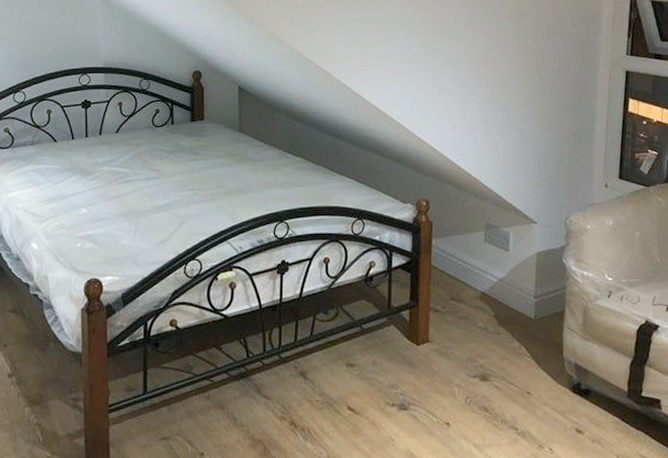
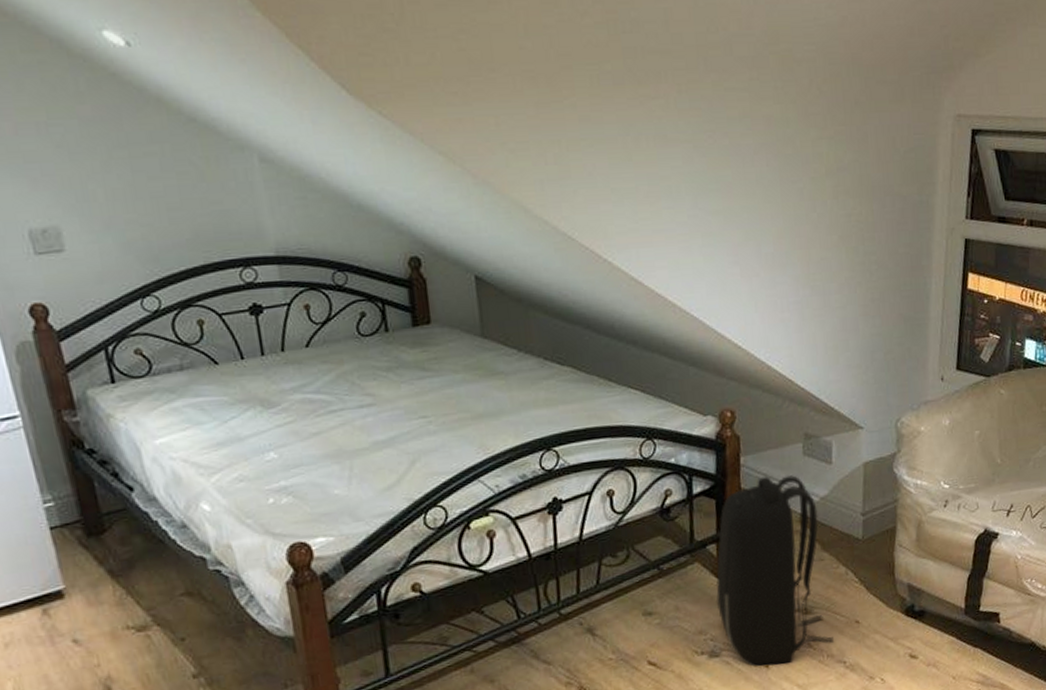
backpack: none [406,256,507,423] -> present [715,475,833,666]

